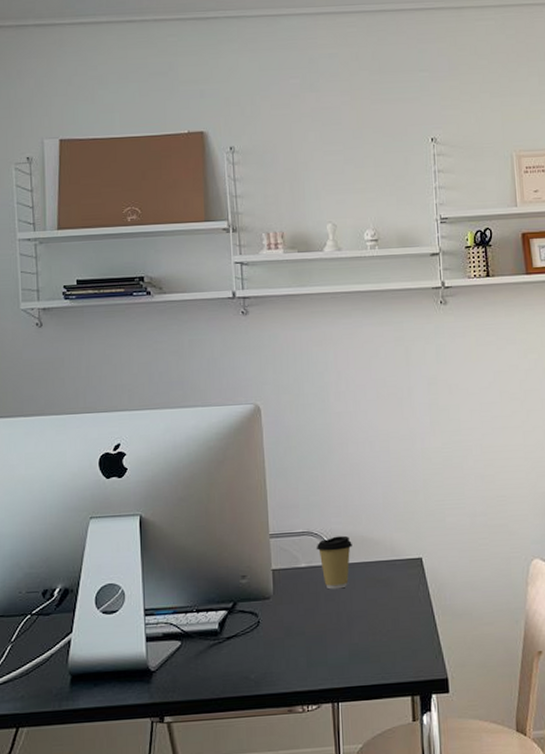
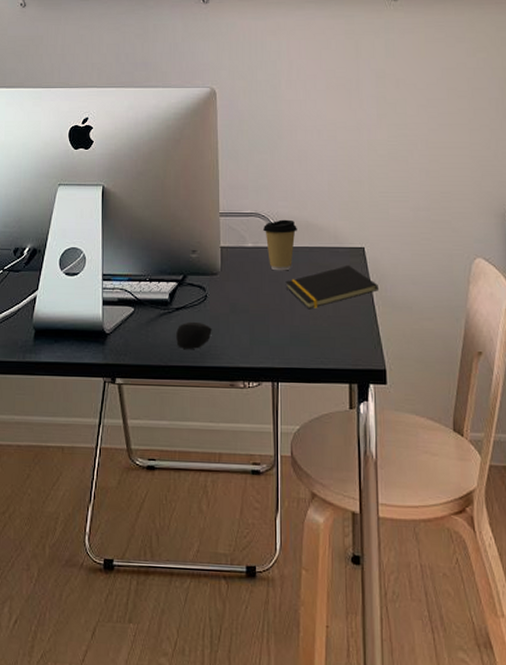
computer mouse: none [228,649,267,679] -> present [176,321,212,349]
notepad: none [342,577,438,626] -> present [285,266,378,310]

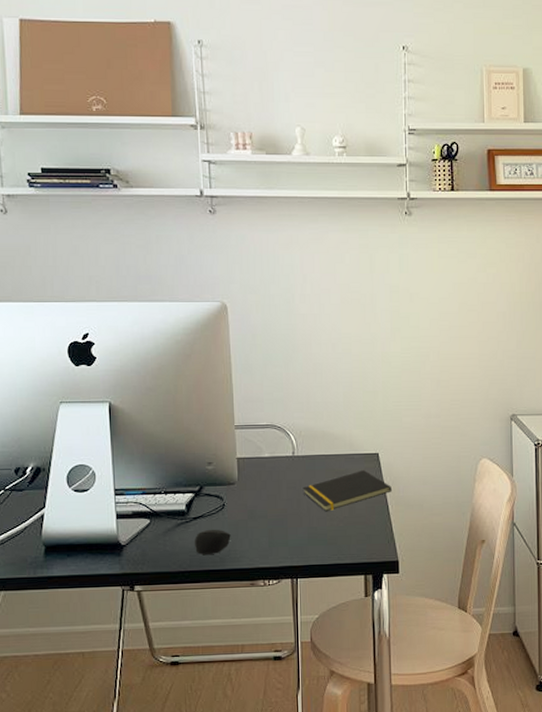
coffee cup: present [262,219,297,271] -> none [279,430,313,478]

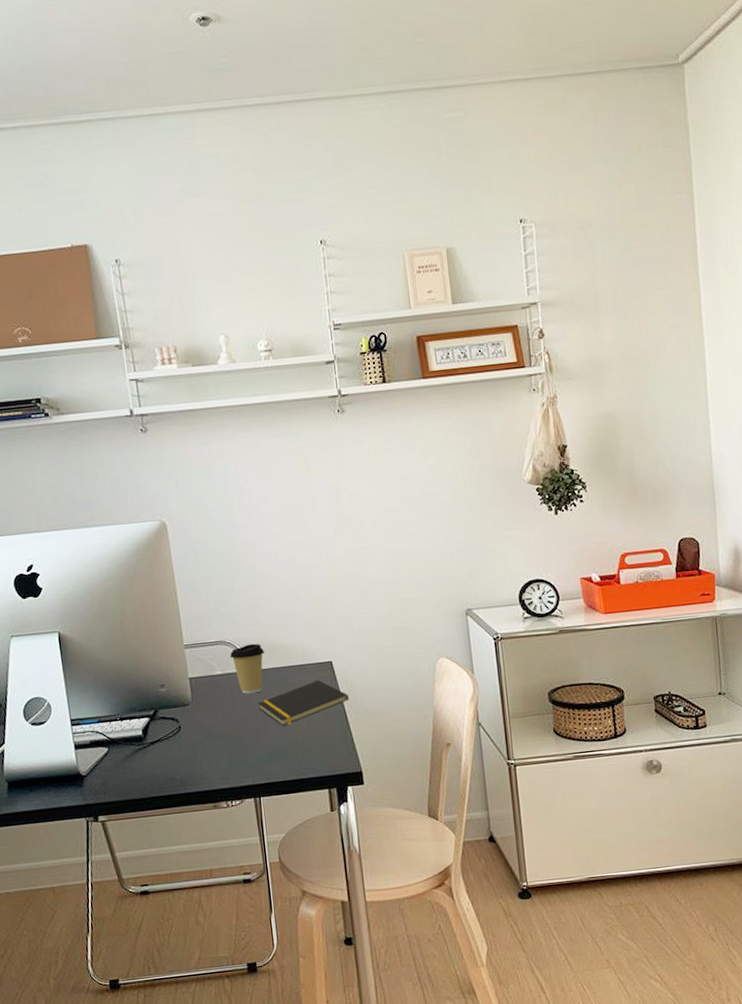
computer mouse: present [195,529,231,555] -> none [154,752,190,780]
coffee cup: none [279,430,313,478] -> present [229,643,264,694]

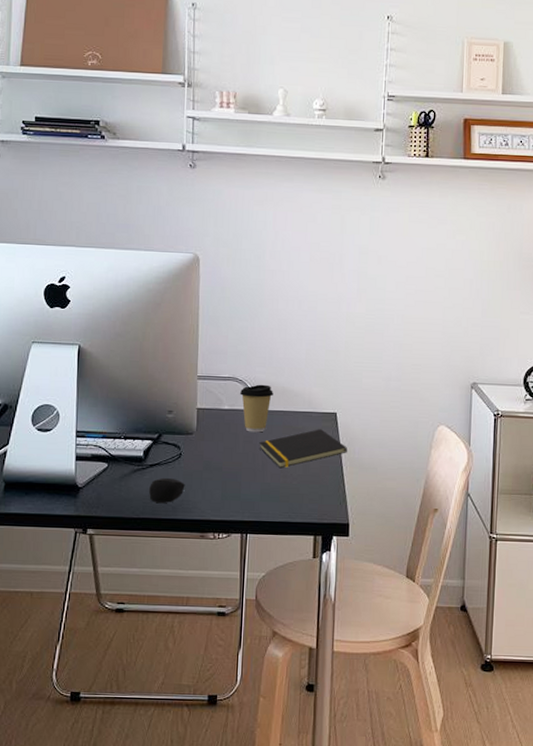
computer mouse: none [154,752,190,780] -> present [149,477,185,503]

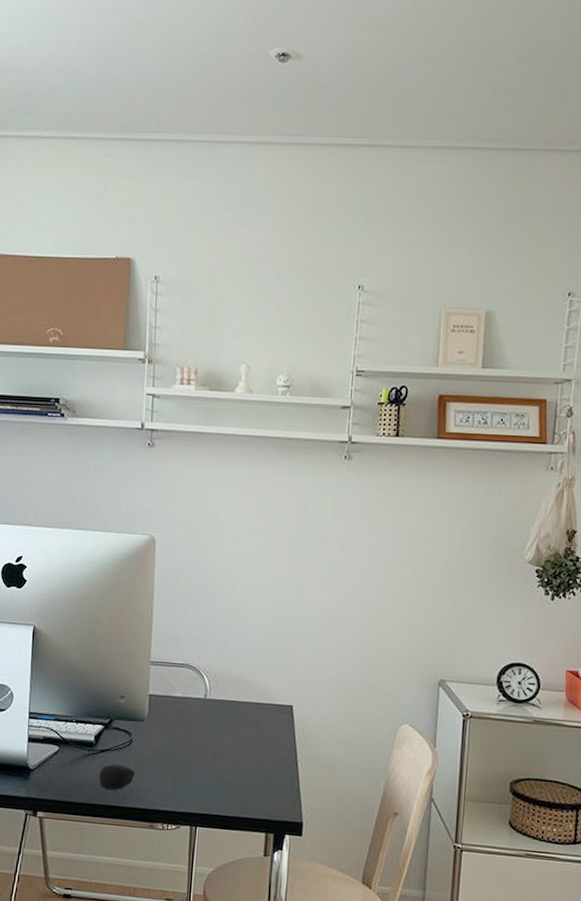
coffee cup: present [239,384,273,433] -> none [192,672,227,723]
notepad: present [259,429,347,469] -> none [211,721,303,761]

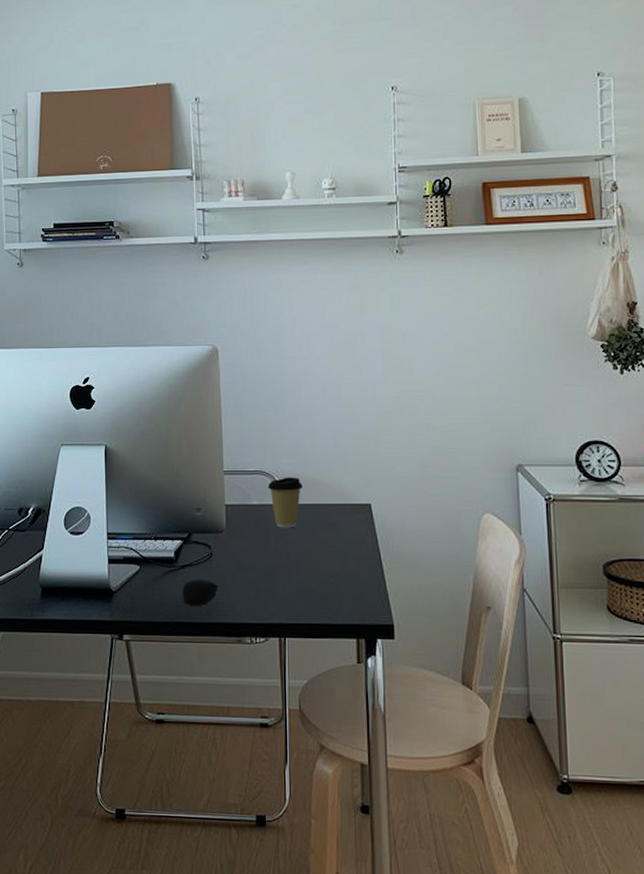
coffee cup: none [192,672,227,723] -> present [267,477,302,528]

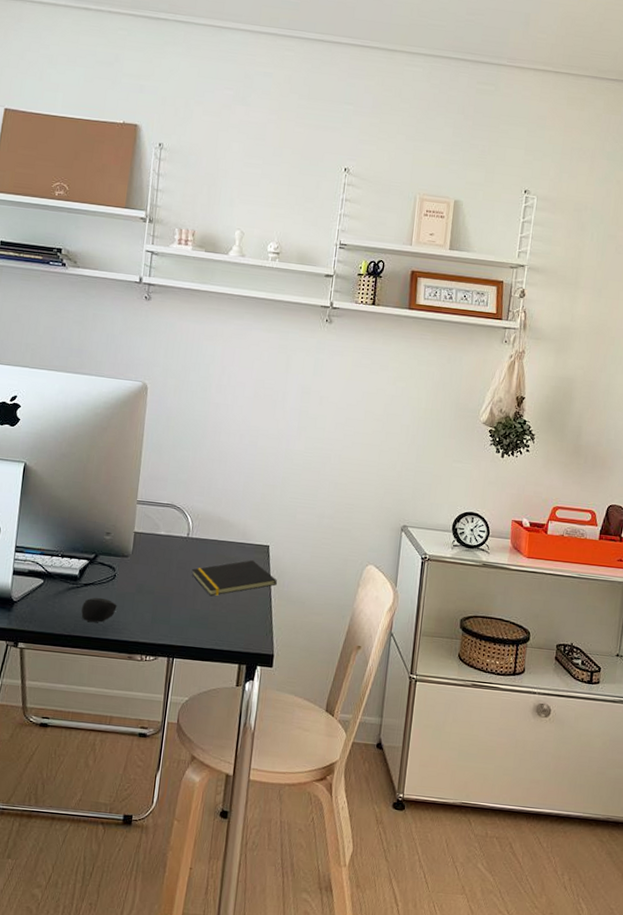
coffee cup: present [267,477,302,528] -> none [176,512,209,560]
notepad: none [291,522,385,566] -> present [192,560,277,596]

